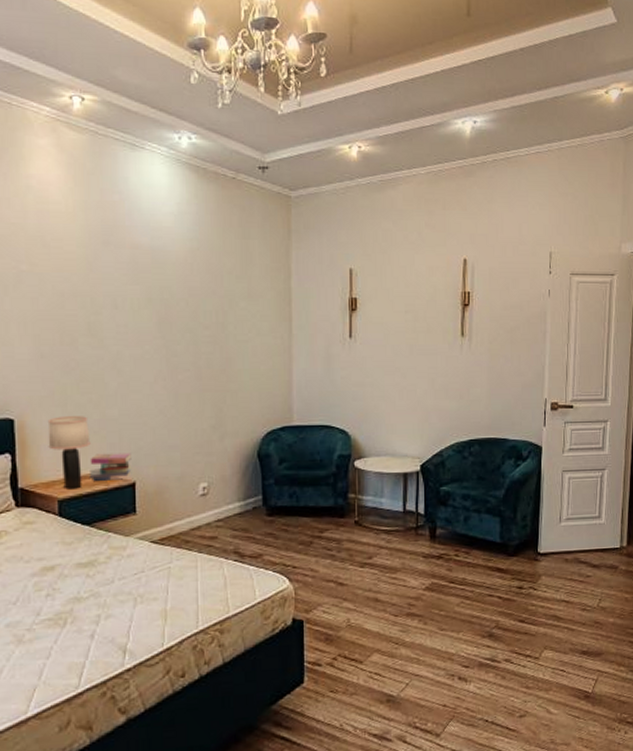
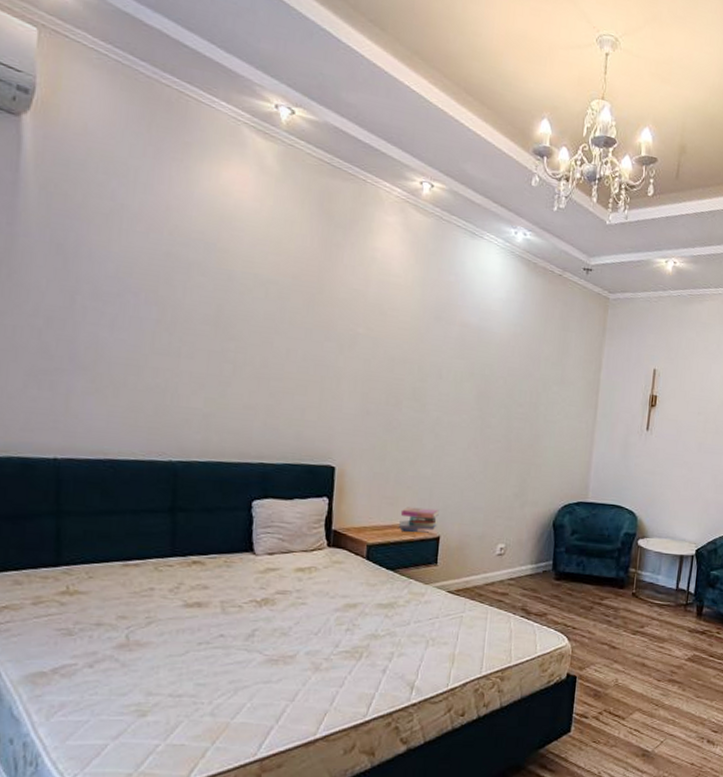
table lamp: present [47,416,91,489] -> none [364,469,404,537]

